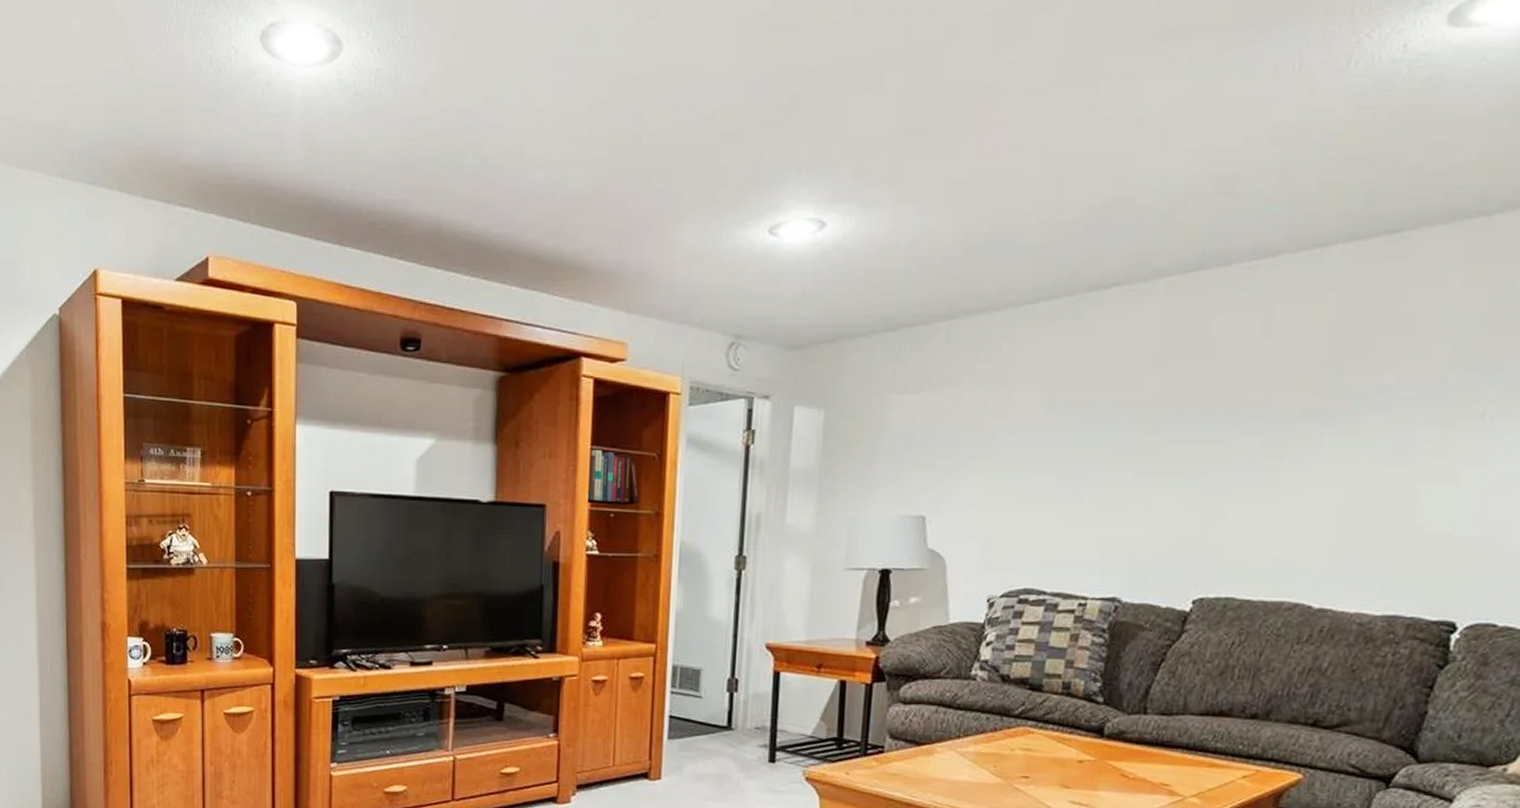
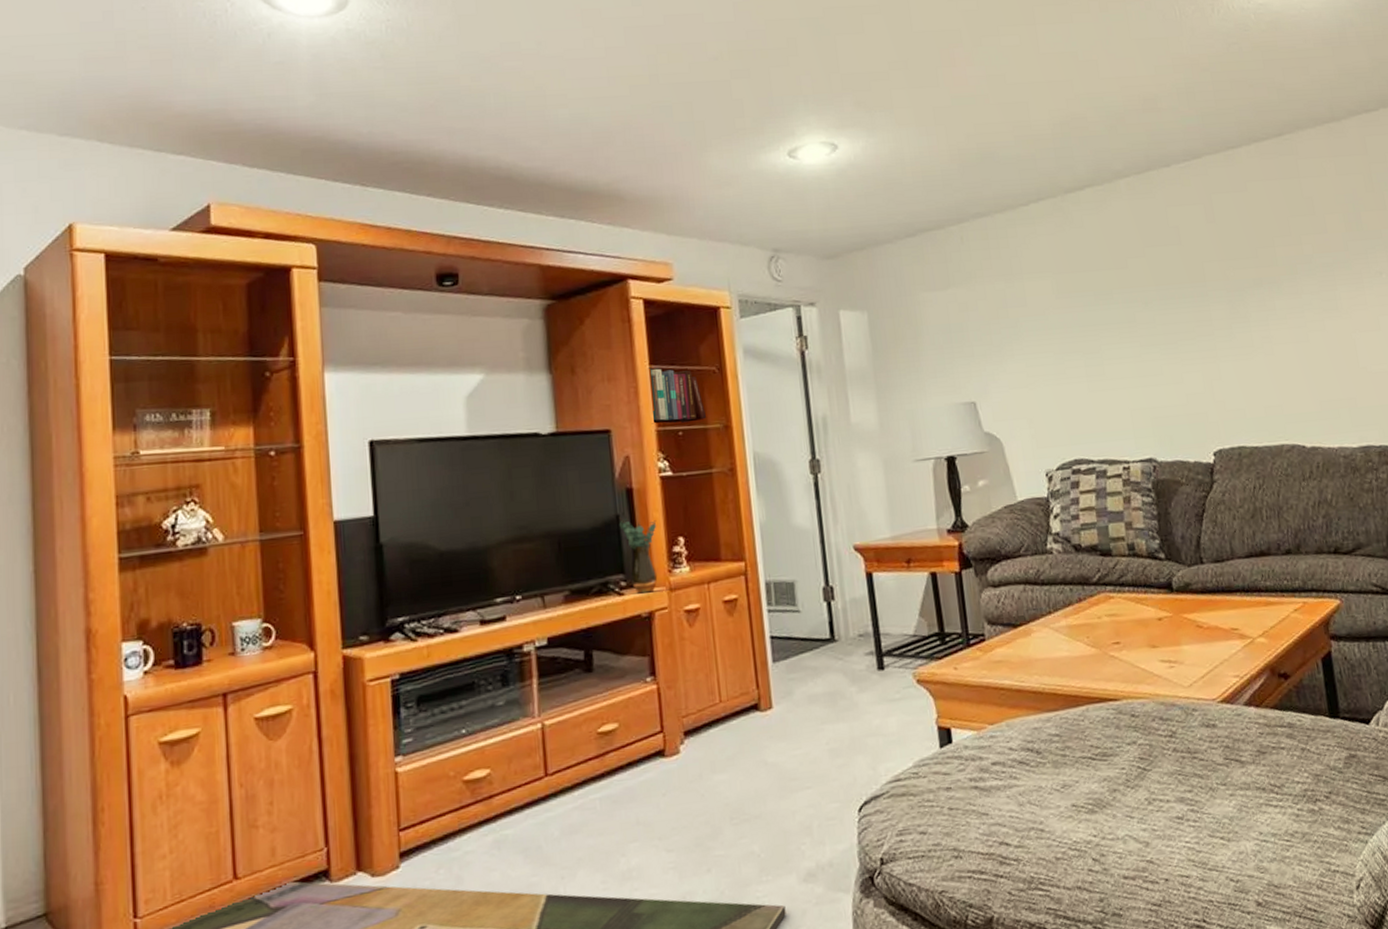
vase: none [542,587,578,660] -> present [619,517,658,594]

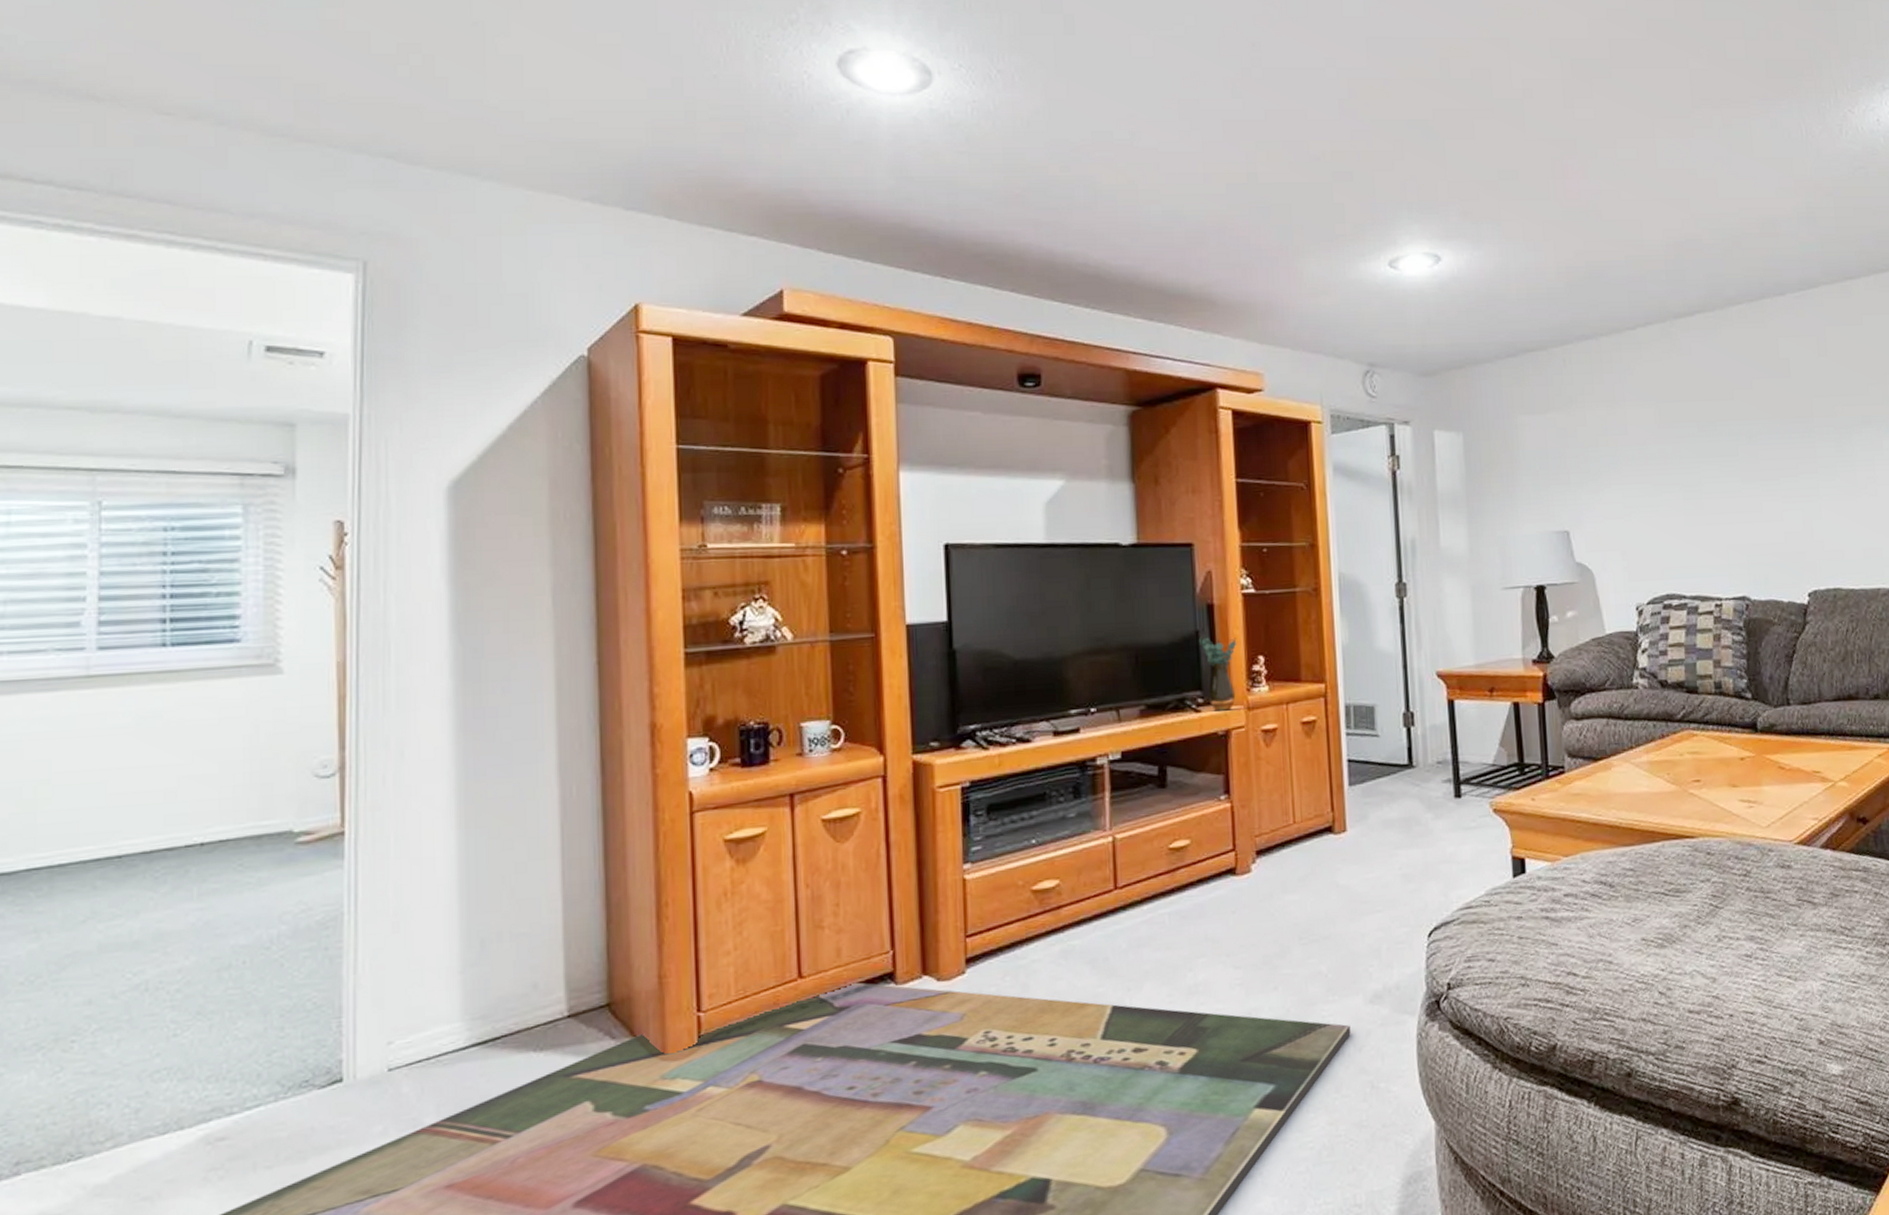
books: present [649,367,707,424] -> none [1235,481,1293,540]

